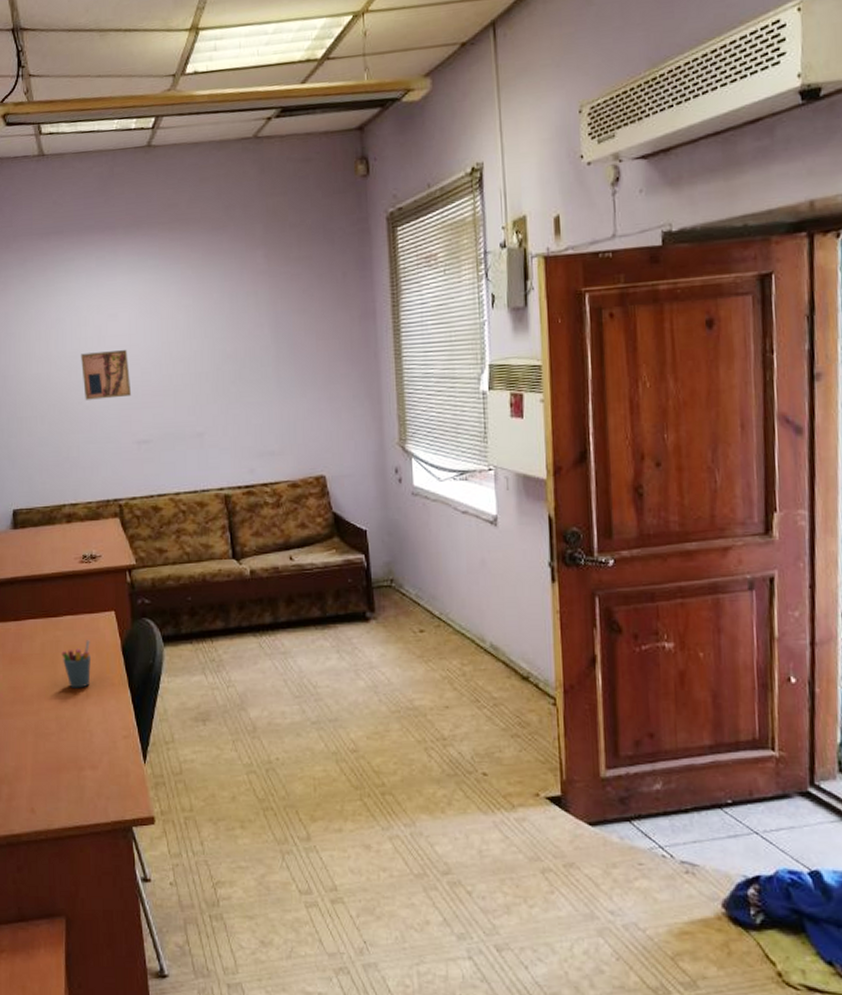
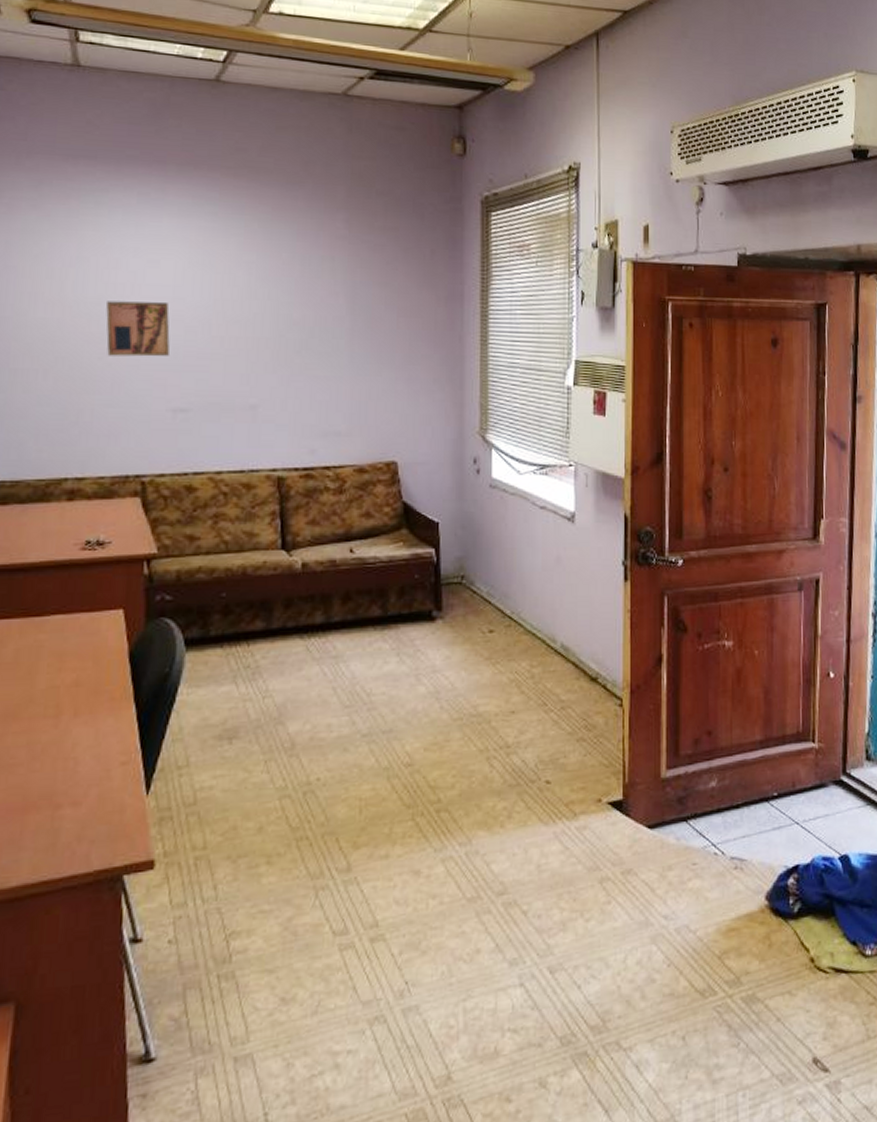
pen holder: present [61,640,91,688] -> none [43,644,86,706]

